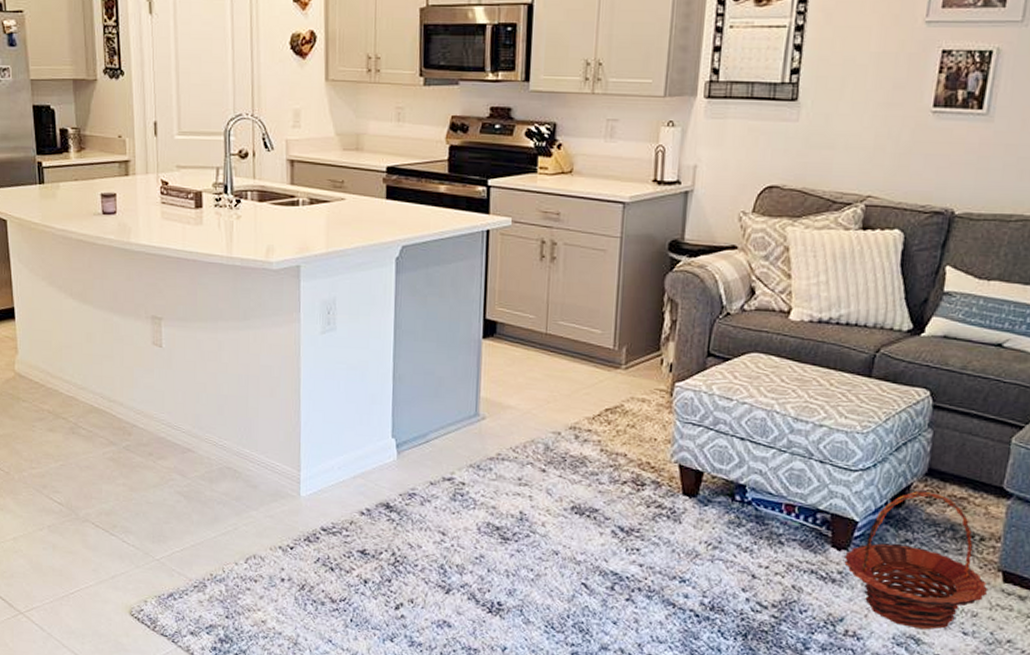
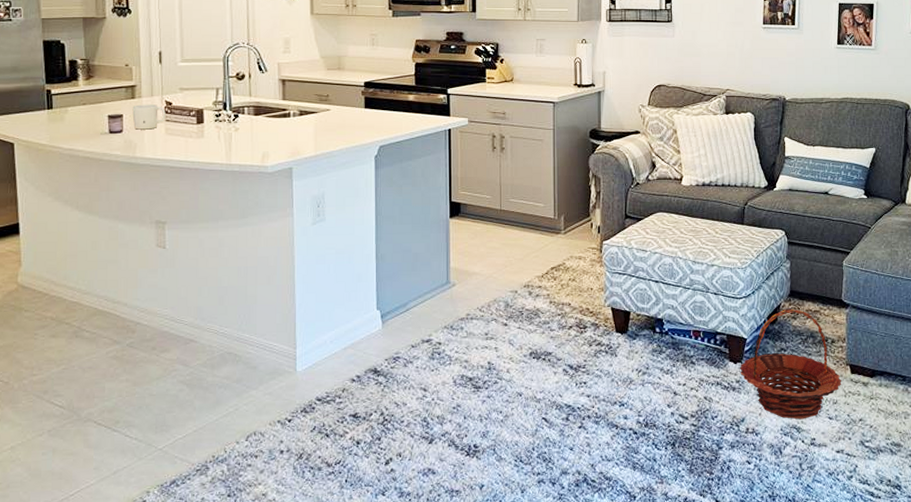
mug: none [126,183,162,212] -> present [132,104,166,130]

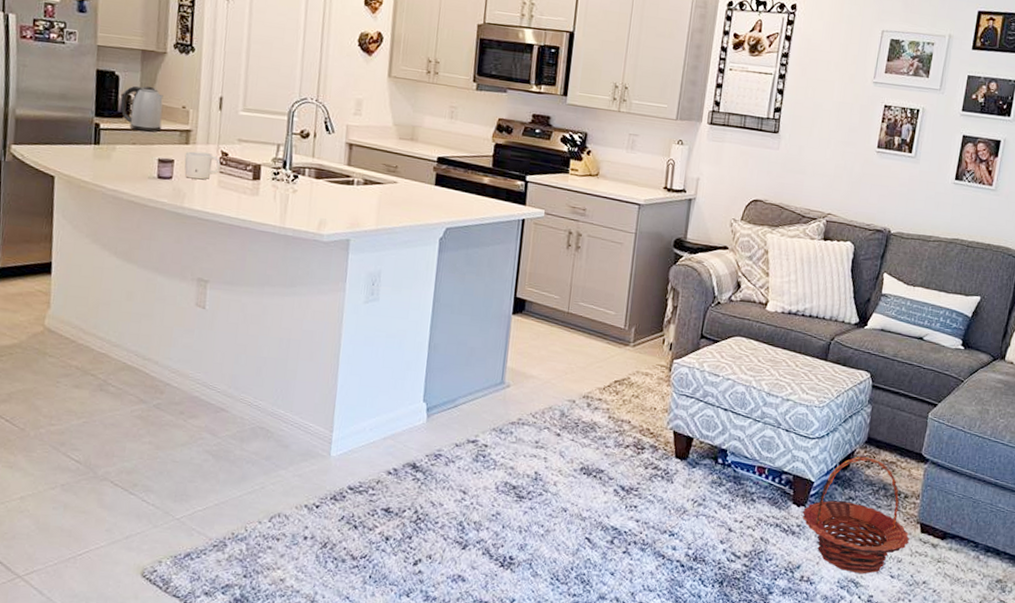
kettle: none [69,51,108,92] -> present [120,86,164,133]

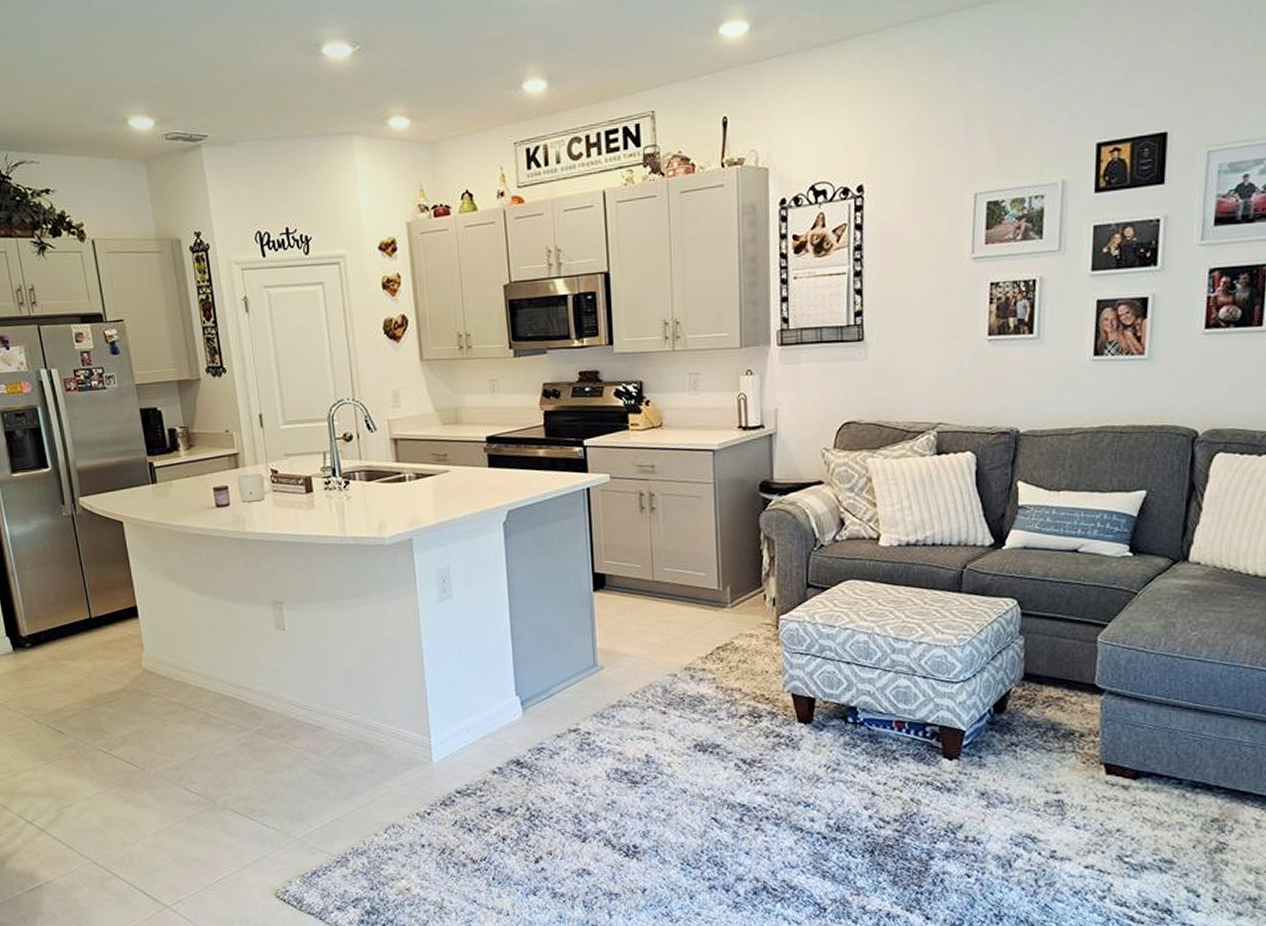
kettle: present [120,86,164,133] -> none [168,417,210,463]
basket: present [802,456,910,575] -> none [957,696,1094,828]

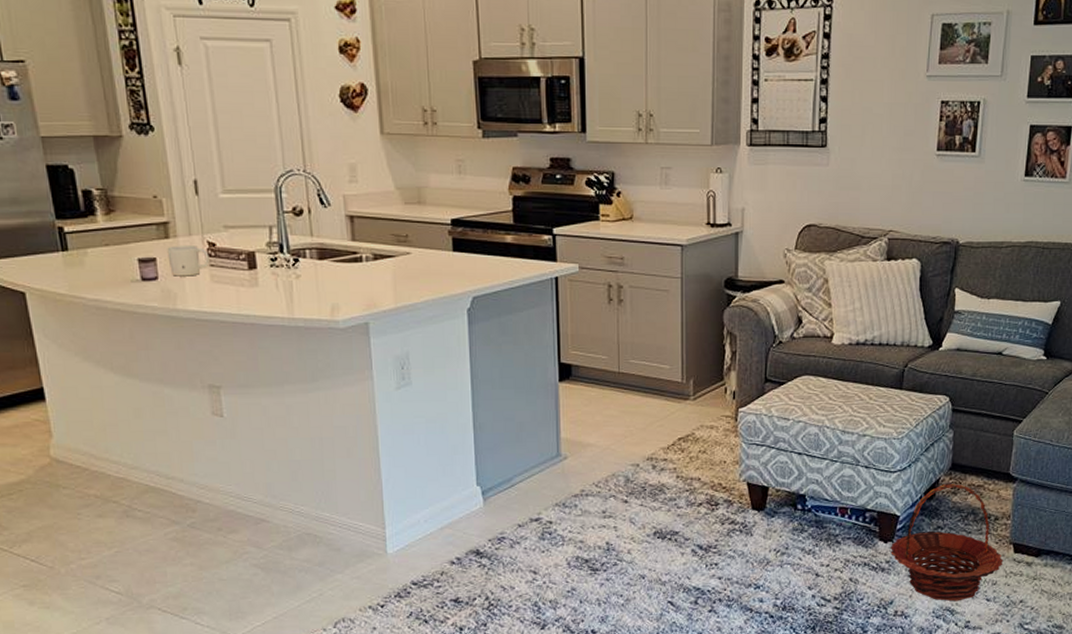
basket: none [957,696,1094,828] -> present [890,484,1004,602]

